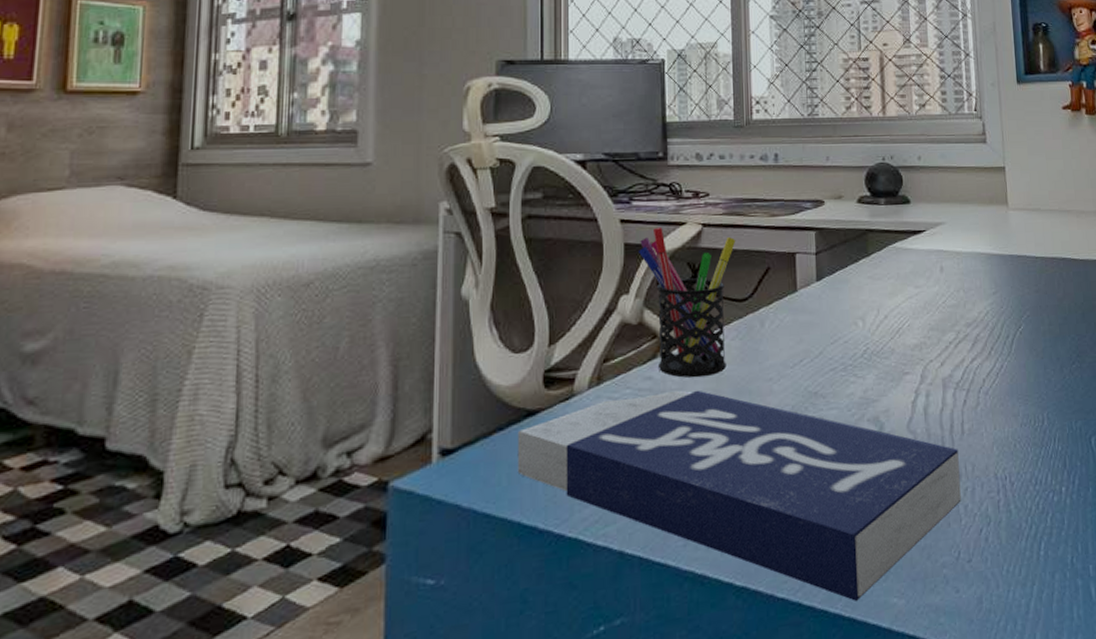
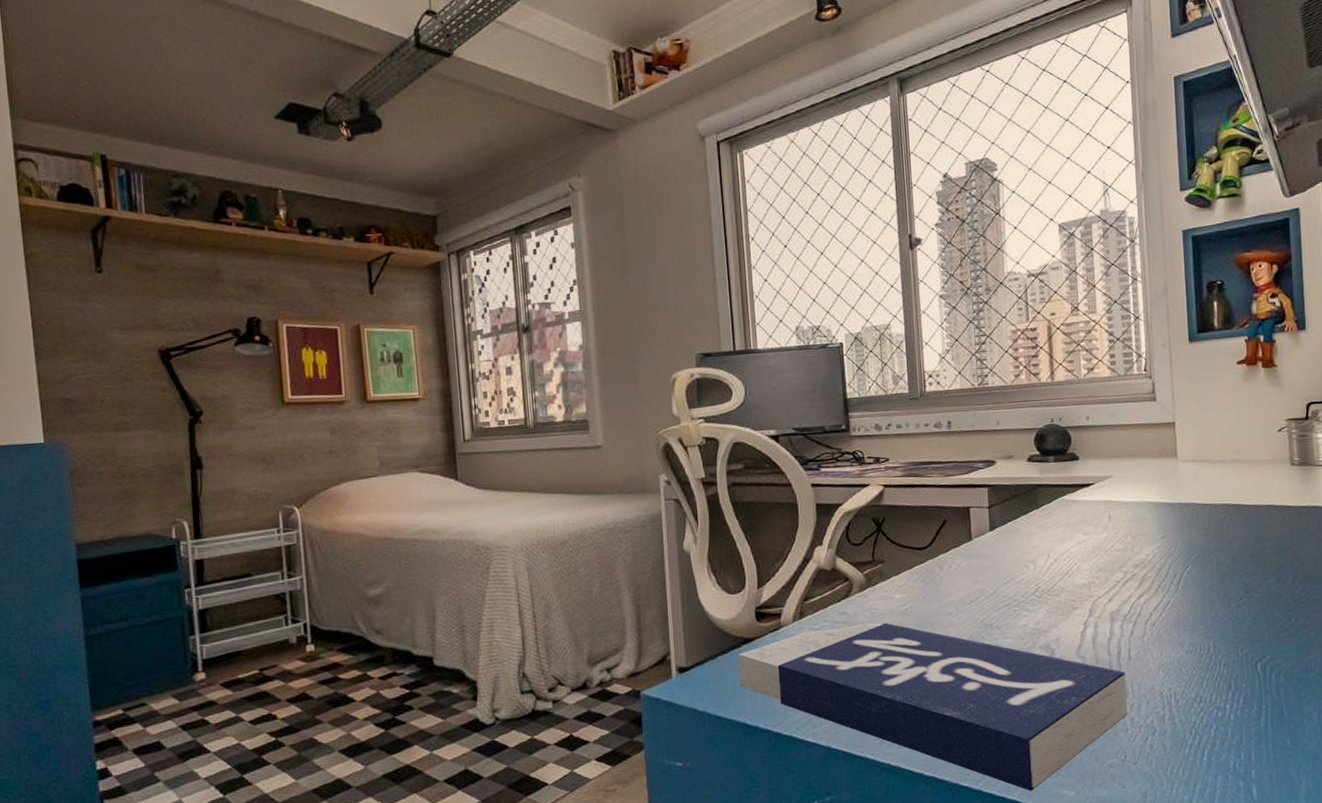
pen holder: present [639,227,736,378] -> none [829,489,915,613]

